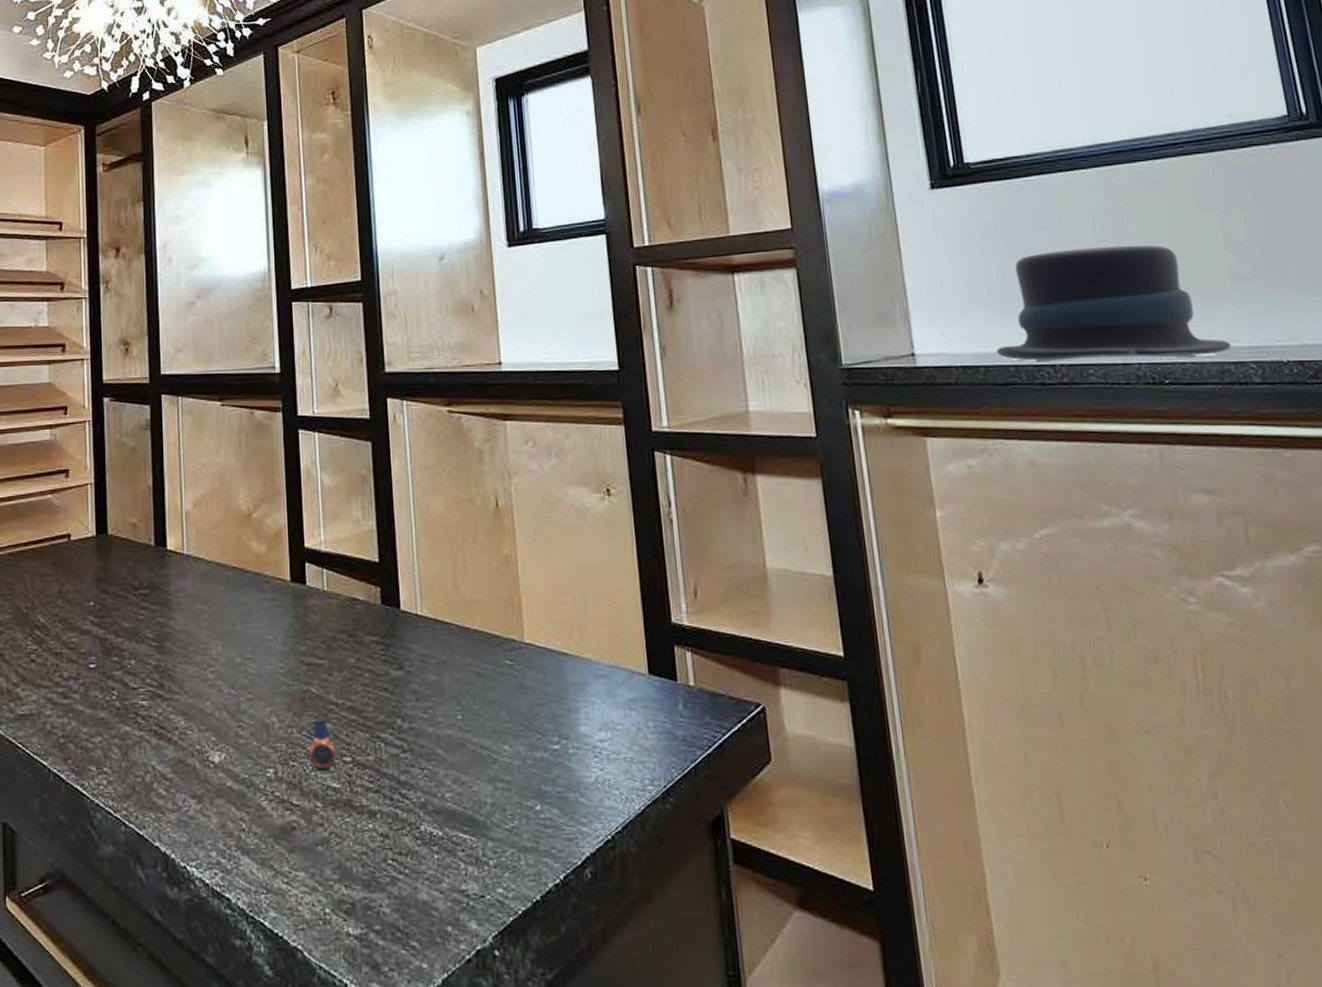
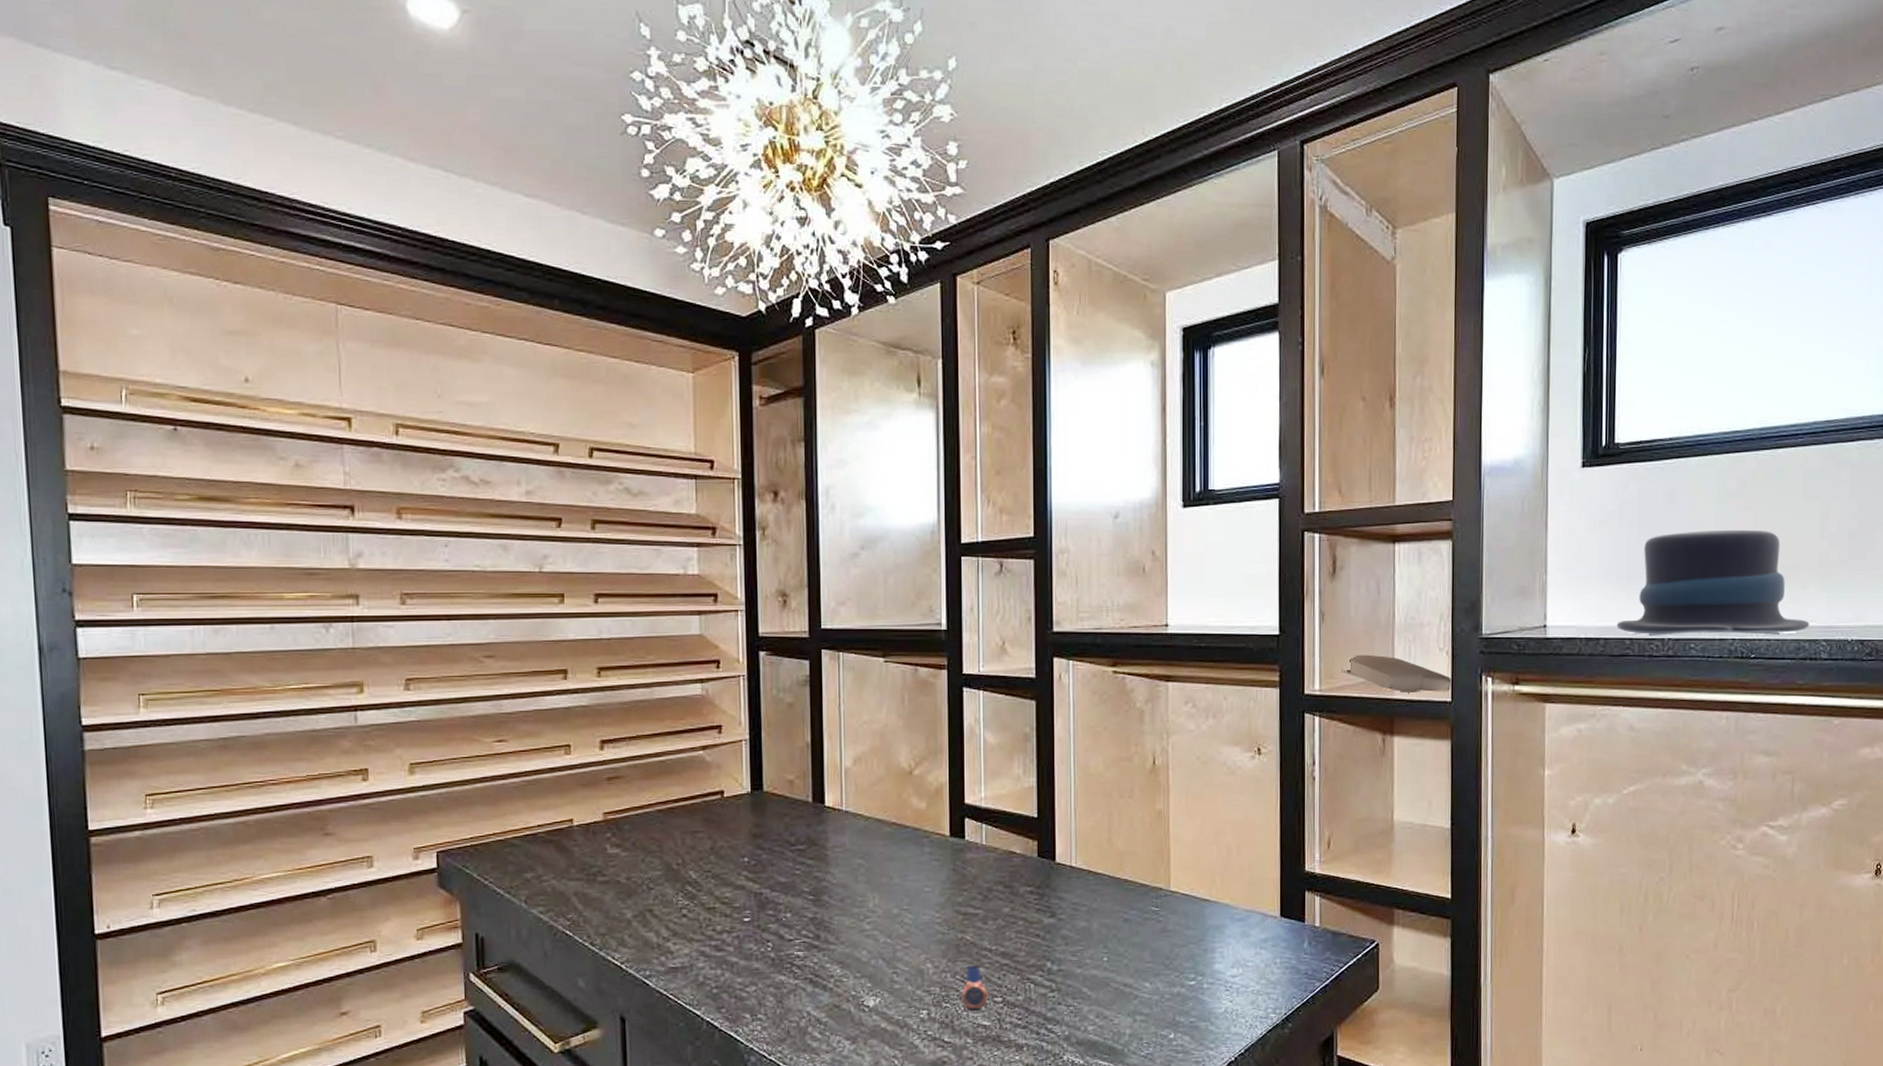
clutch bag: none [689,388,814,428] -> present [1340,654,1451,693]

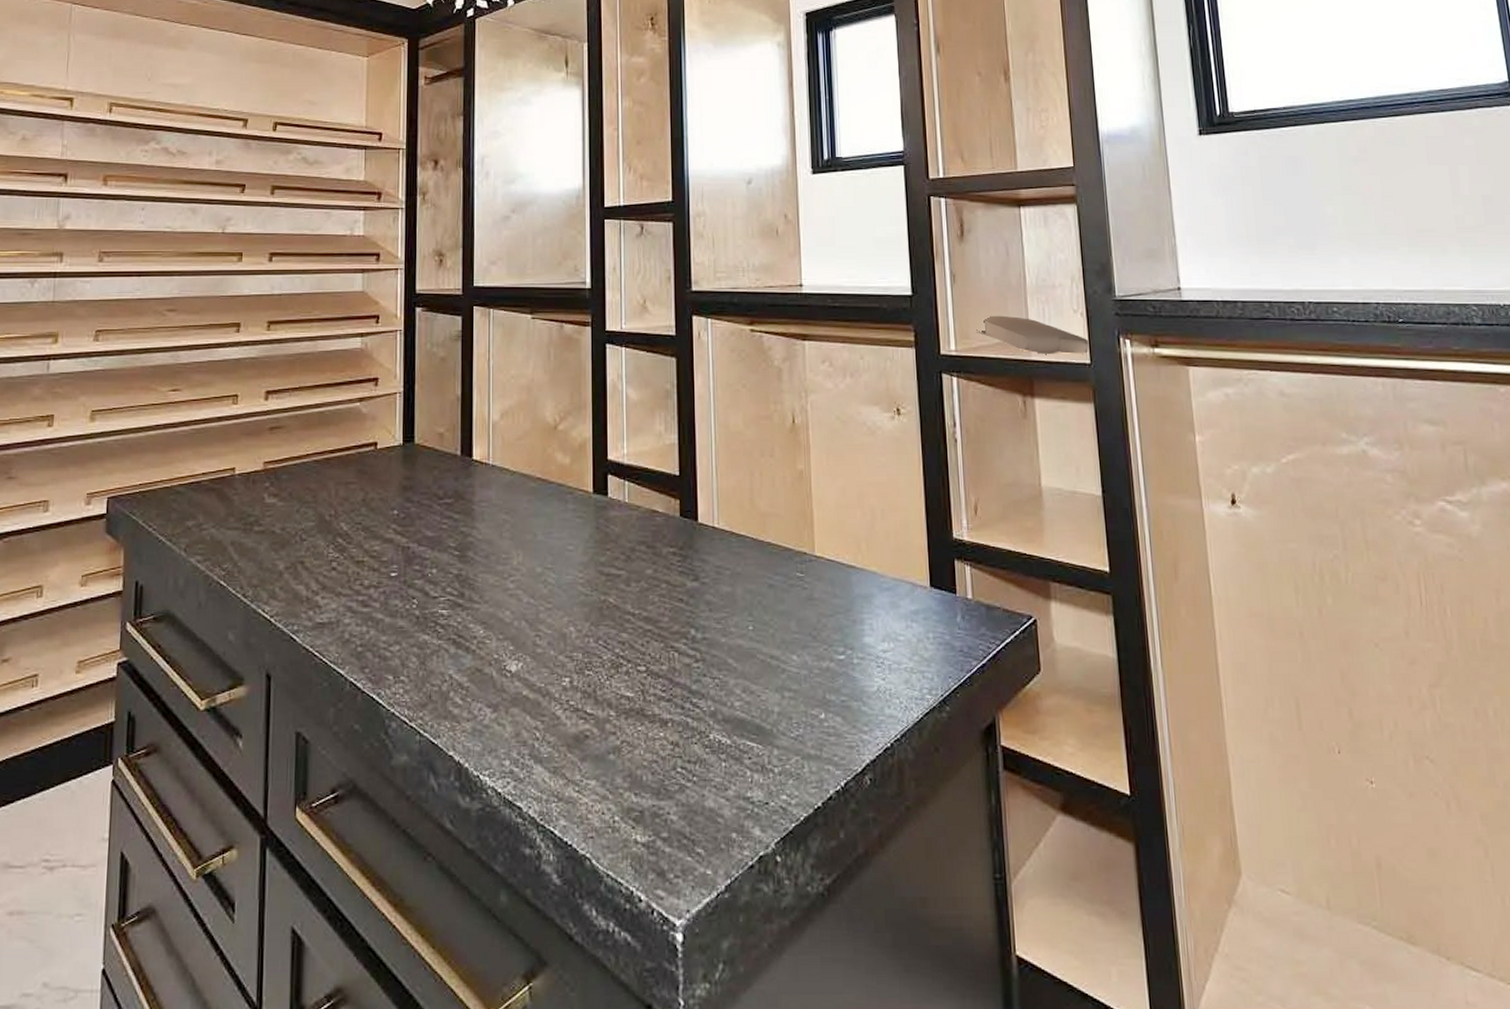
watch: present [961,966,989,1011] -> none [604,631,632,680]
hat: present [1616,529,1809,635] -> none [1253,194,1456,298]

